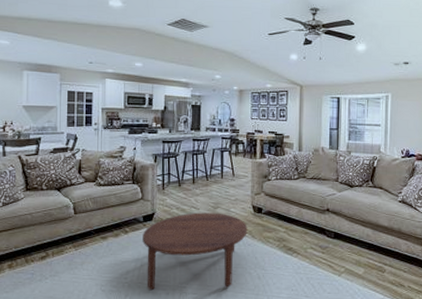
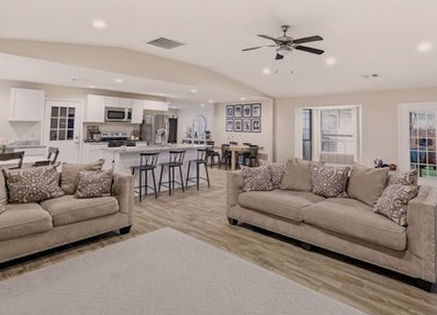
coffee table: present [143,212,248,291] -> none [119,225,223,307]

